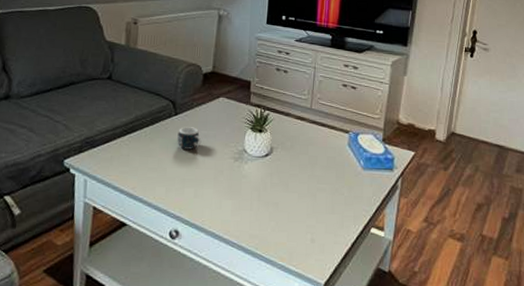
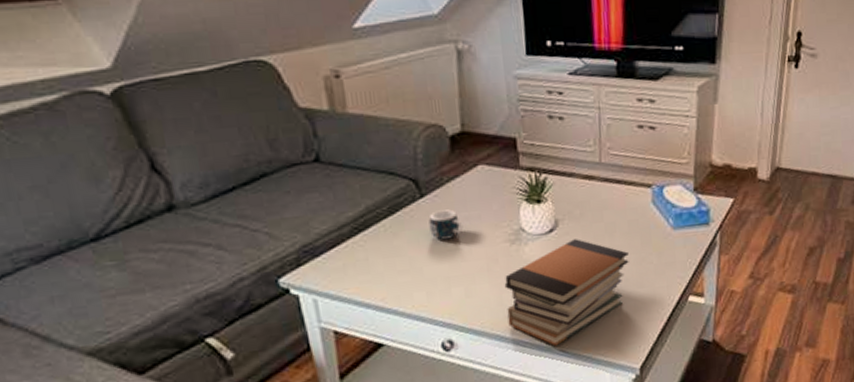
book stack: none [223,165,325,251] -> present [504,239,629,346]

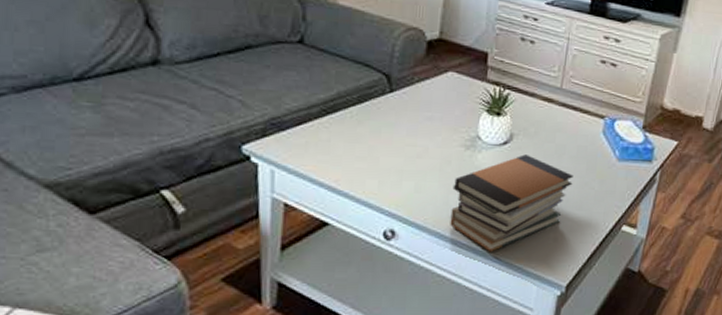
mug: present [428,209,464,240] -> none [393,107,425,135]

